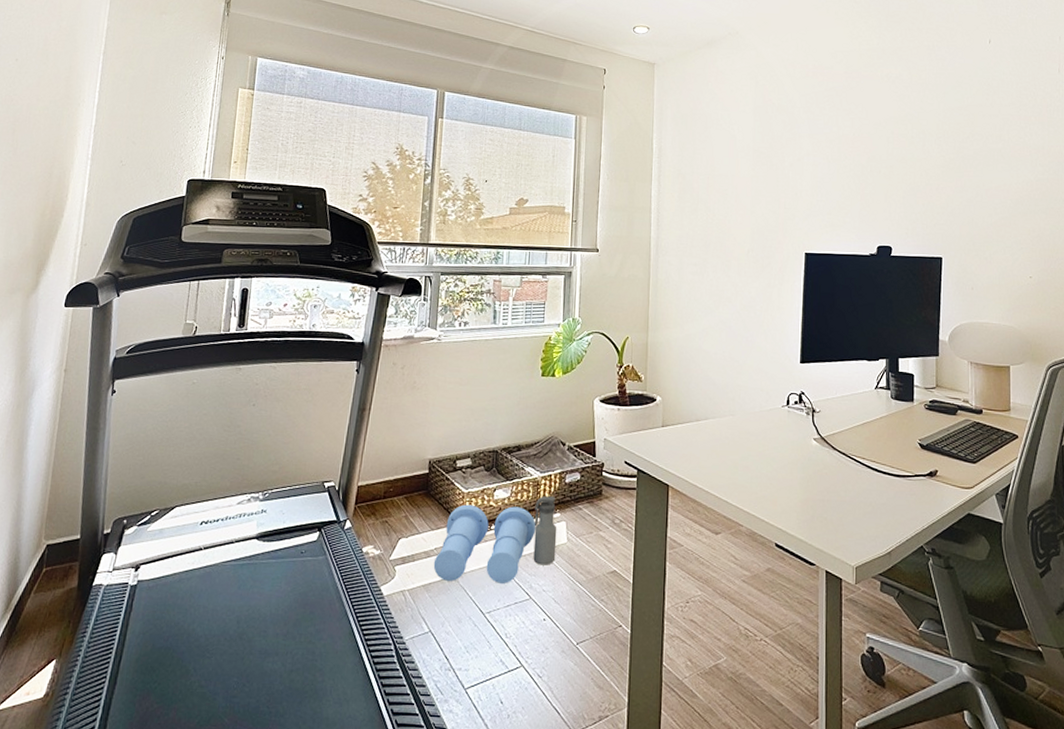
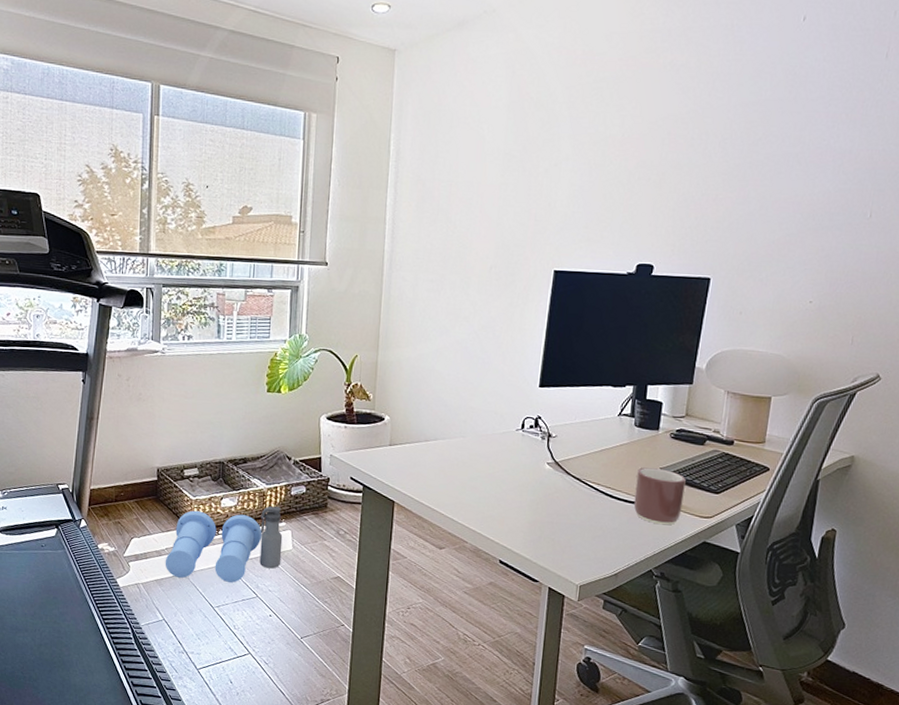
mug: none [898,439,944,498] -> present [633,467,686,526]

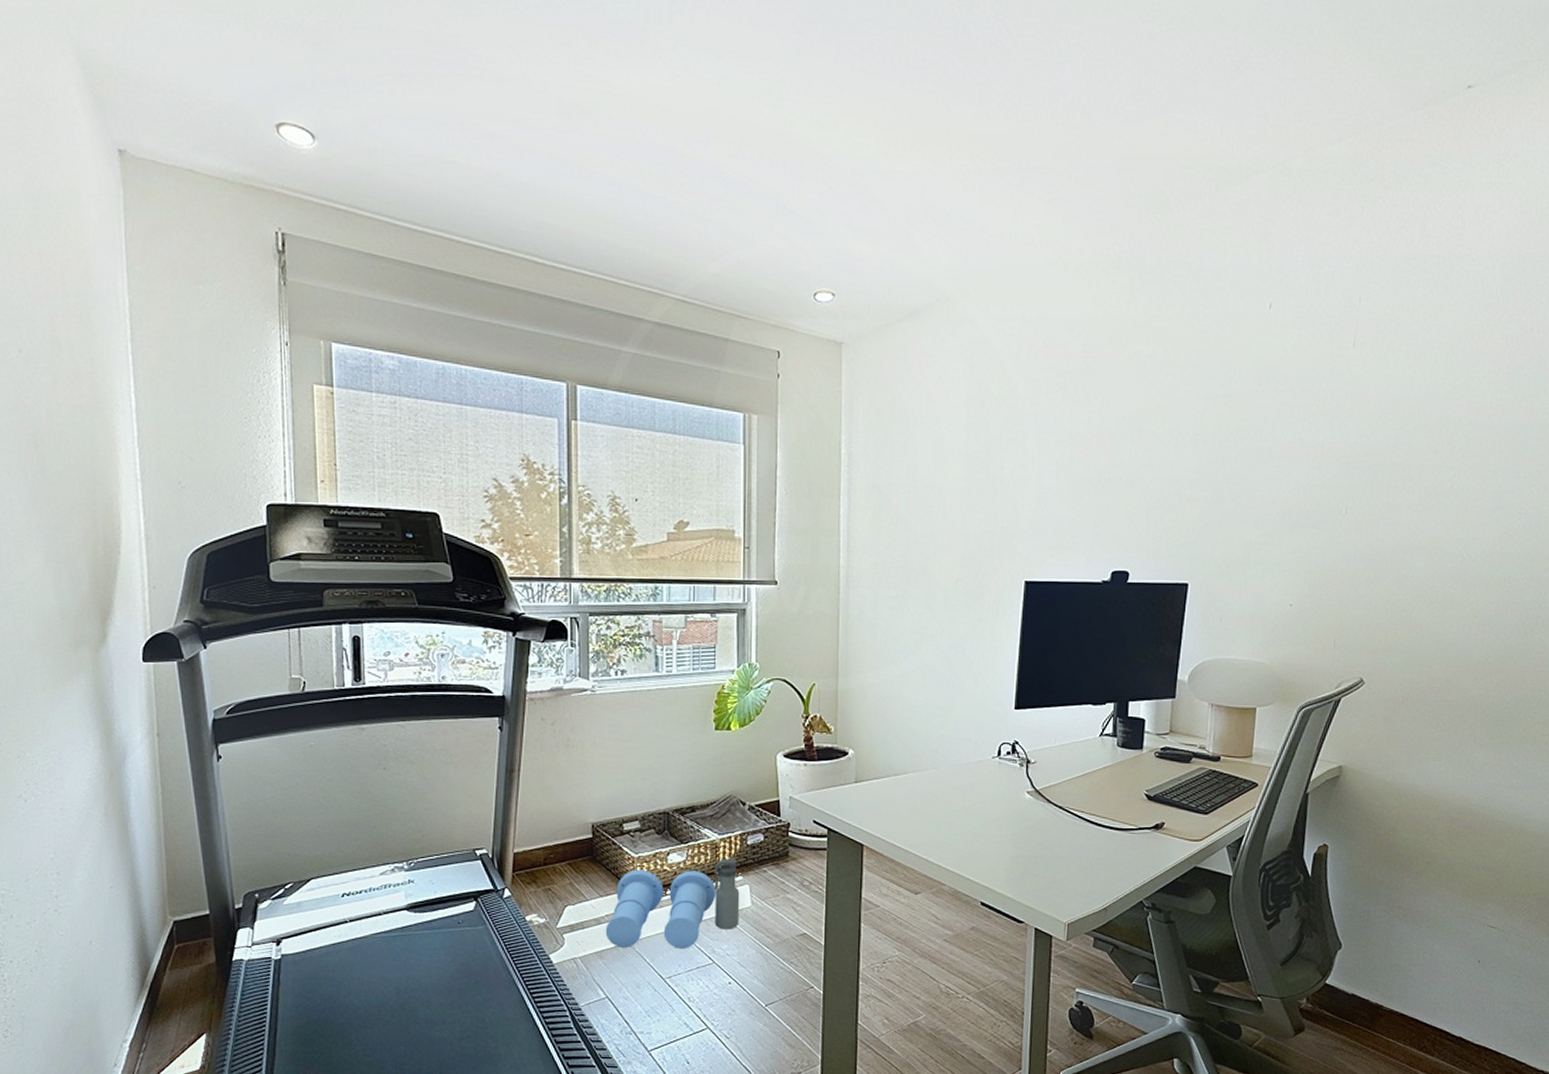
mug: present [633,467,686,526] -> none [1120,791,1173,852]

